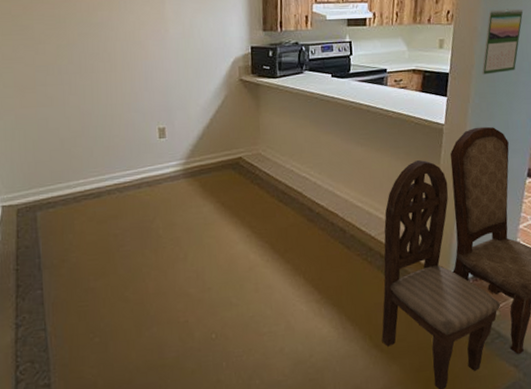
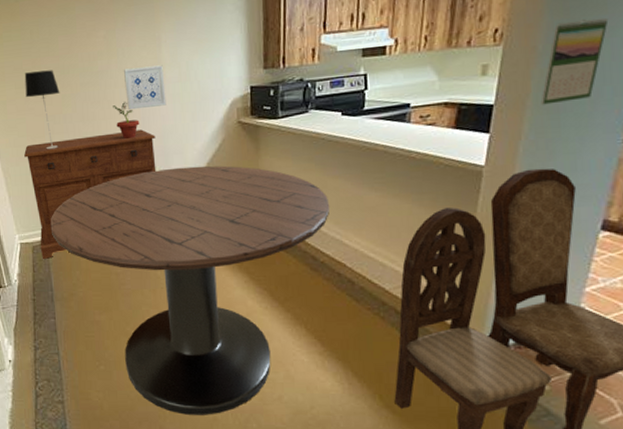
sideboard: none [10,84,159,223] -> present [24,129,156,259]
table lamp: none [13,18,55,102] -> present [24,70,60,150]
dining table: none [39,121,324,381] -> present [50,165,330,415]
potted plant: none [113,55,142,94] -> present [113,102,140,140]
wall art: none [126,21,170,64] -> present [124,65,166,110]

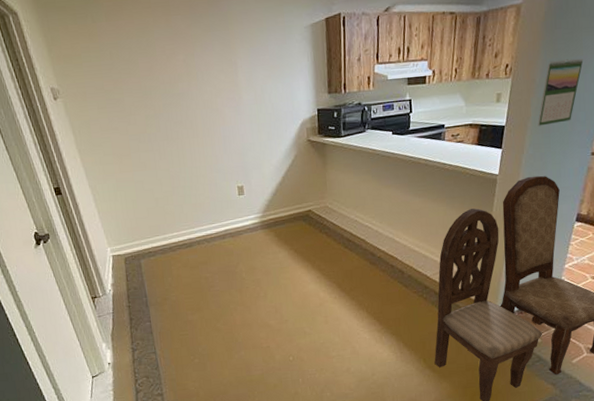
table lamp: present [24,70,60,150] -> none [106,91,144,167]
sideboard: present [24,129,156,259] -> none [111,147,238,269]
dining table: present [50,165,330,415] -> none [140,179,385,393]
potted plant: present [113,102,140,140] -> none [195,122,221,157]
wall art: present [124,65,166,110] -> none [204,88,245,130]

